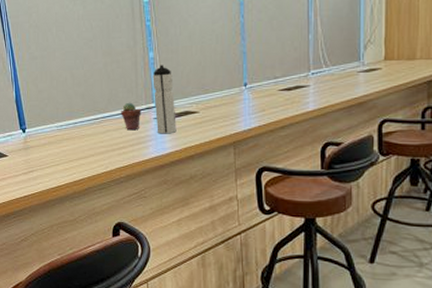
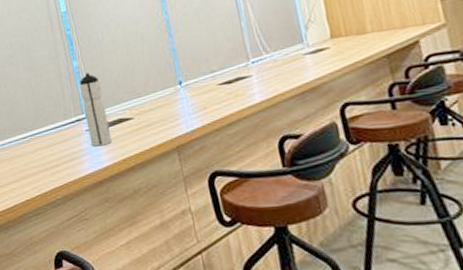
potted succulent: present [121,102,142,131] -> none [50,116,72,147]

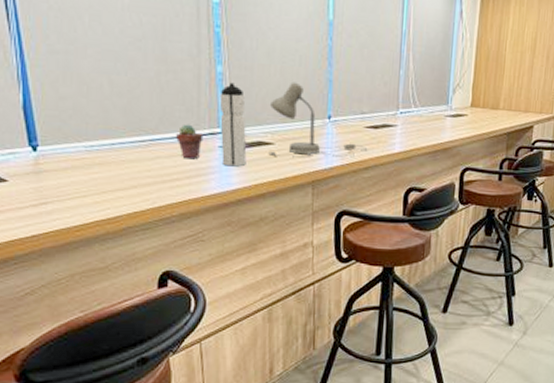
potted succulent: none [50,116,72,147] -> present [176,124,204,160]
desk lamp: none [123,58,225,131] -> present [268,82,367,158]

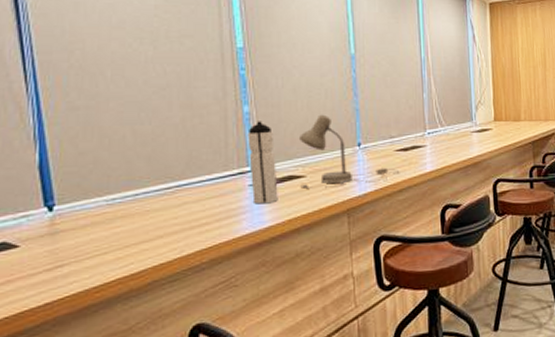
potted succulent: present [176,124,204,160] -> none [204,166,233,202]

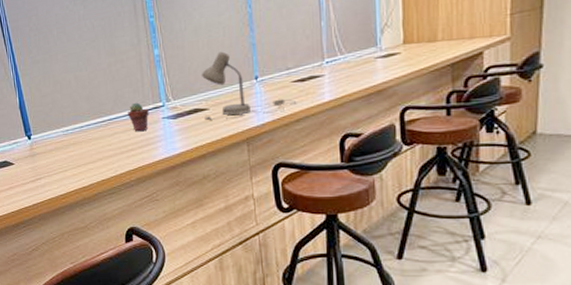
potted succulent: none [204,166,233,202] -> present [128,102,149,132]
water bottle: present [247,121,278,204] -> none [158,61,186,134]

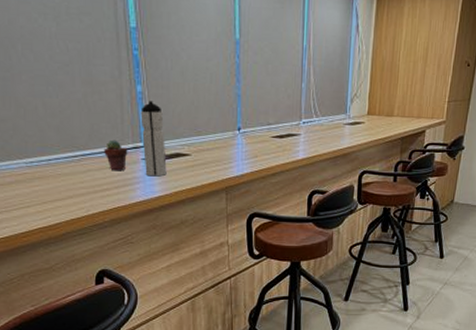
water bottle: none [158,61,186,134] -> present [140,100,167,177]
desk lamp: present [202,51,296,121] -> none [186,98,273,167]

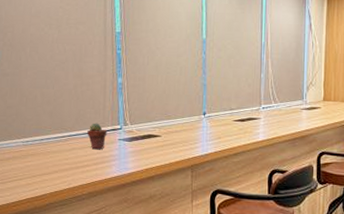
water bottle: present [140,100,167,177] -> none [119,90,140,155]

